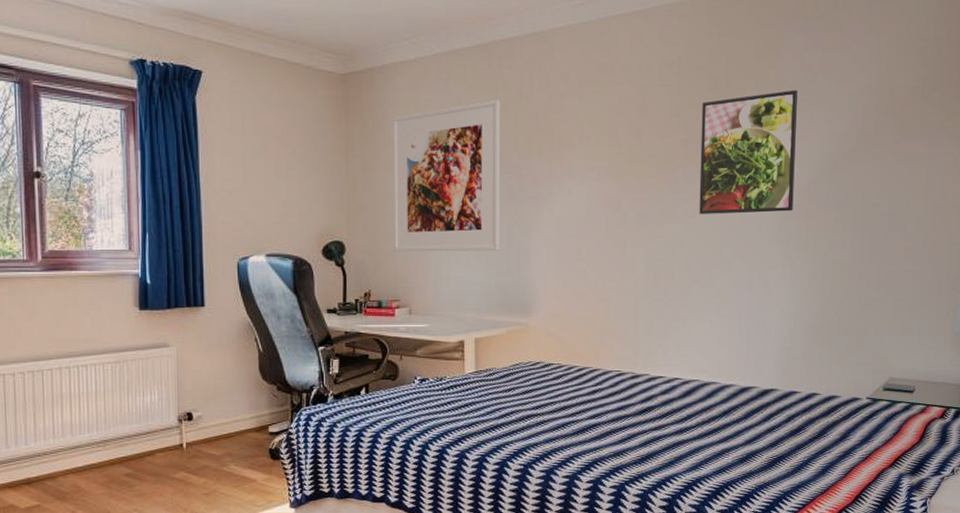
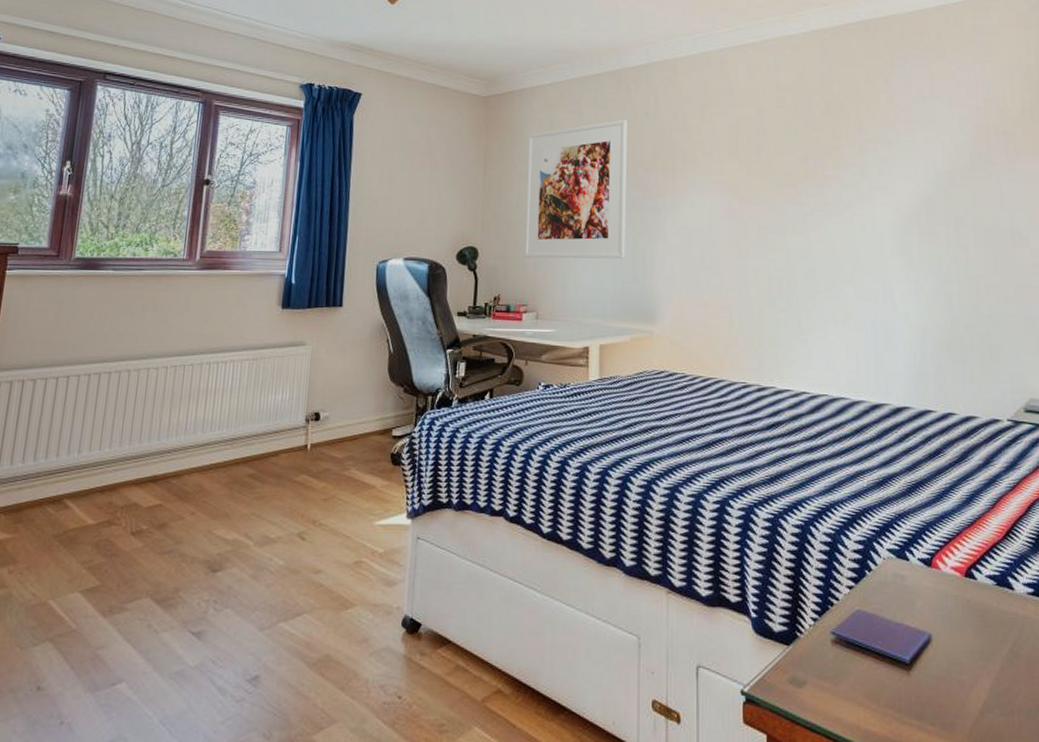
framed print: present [699,90,798,214] -> none [817,112,913,227]

